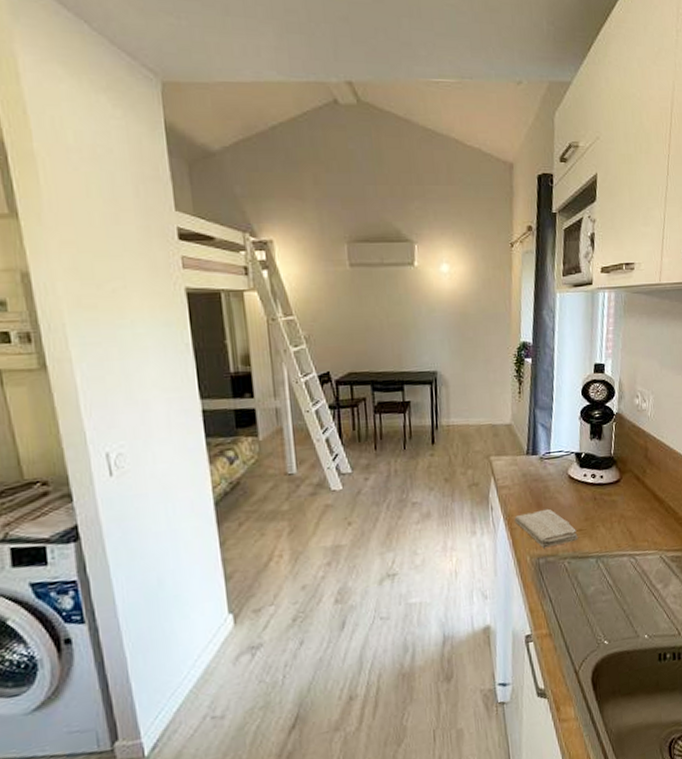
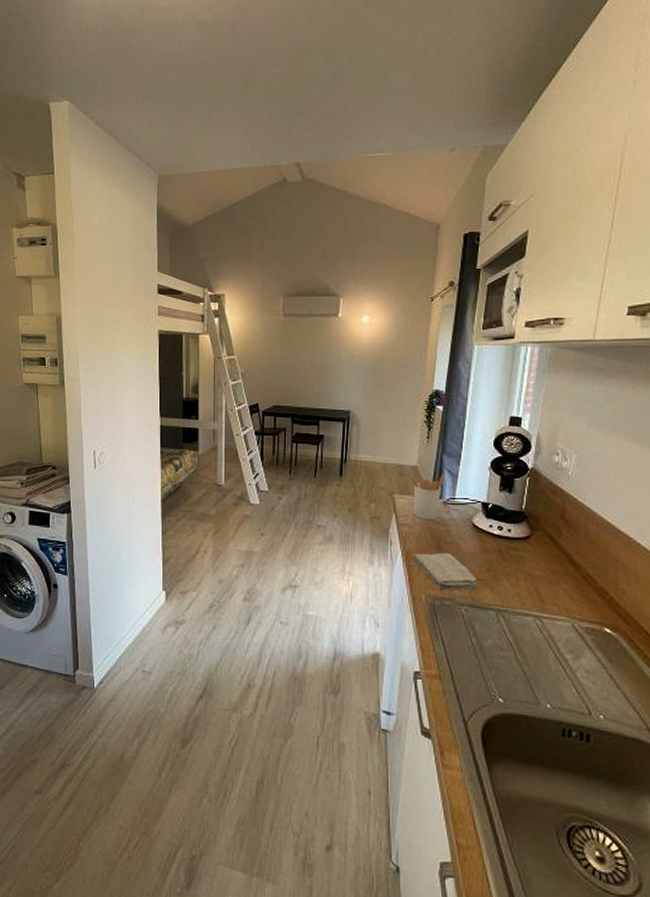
utensil holder: none [505,428,539,479] -> present [410,473,445,521]

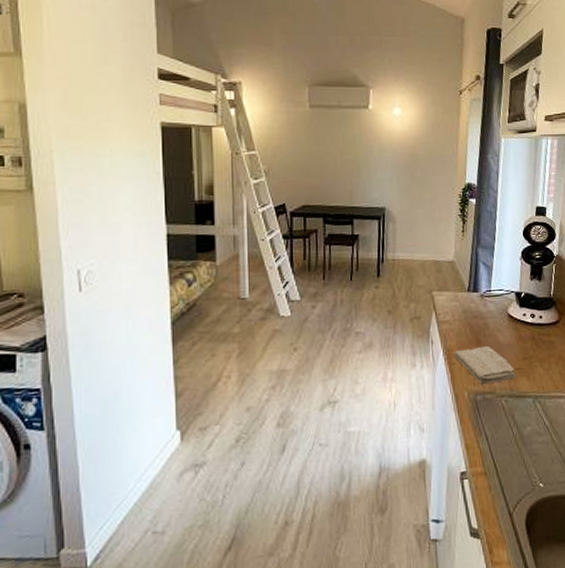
utensil holder: present [410,473,445,521] -> none [448,266,481,315]

